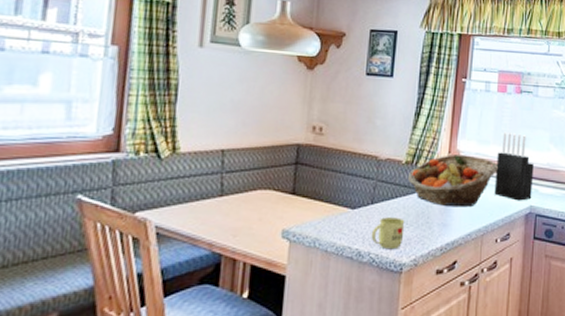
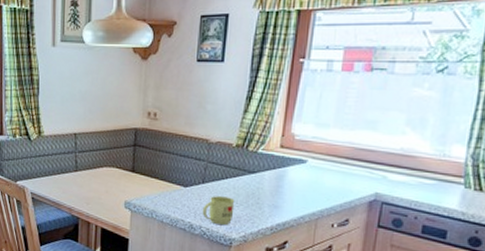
fruit basket: present [407,154,498,208] -> none [237,138,338,191]
knife block: present [494,131,534,201] -> none [332,114,383,187]

